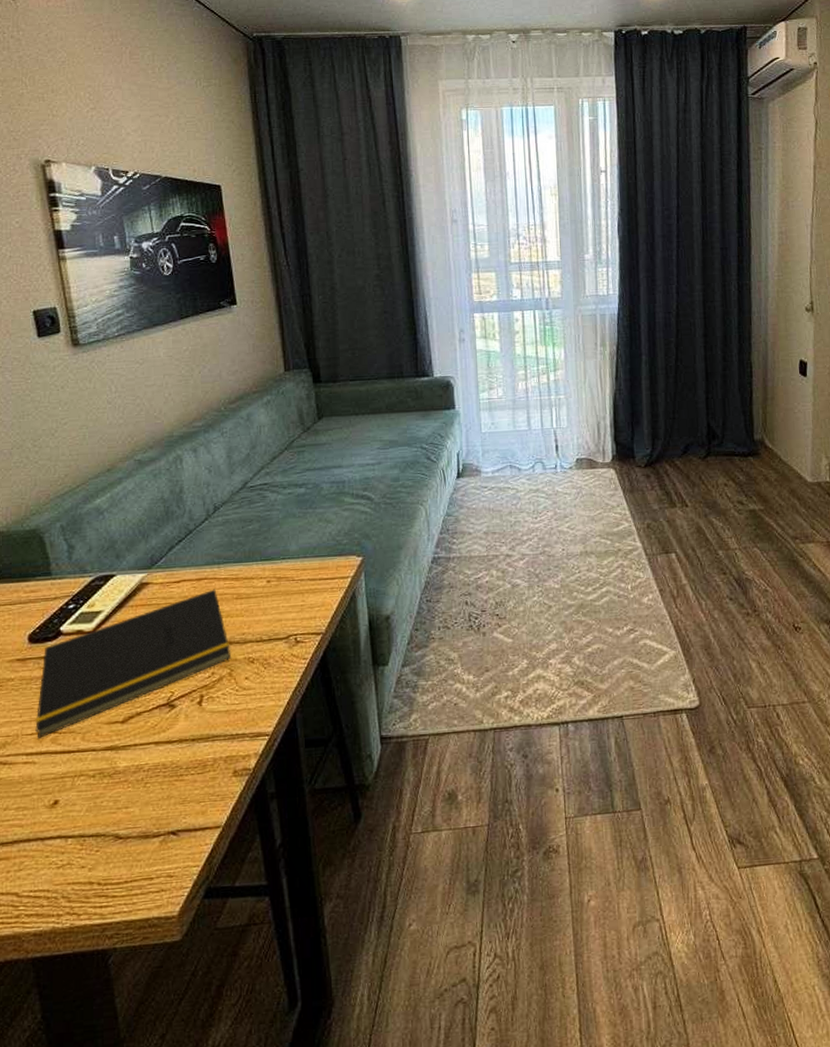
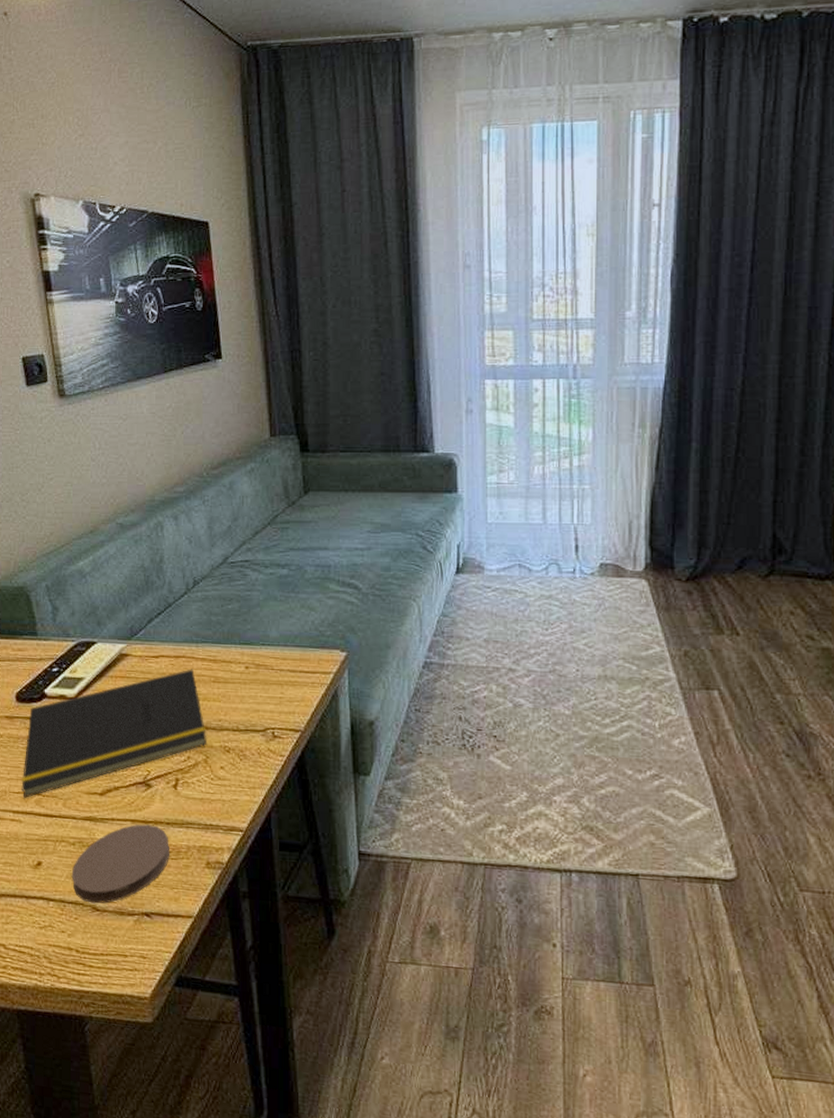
coaster: none [91,744,197,833] -> present [71,824,170,904]

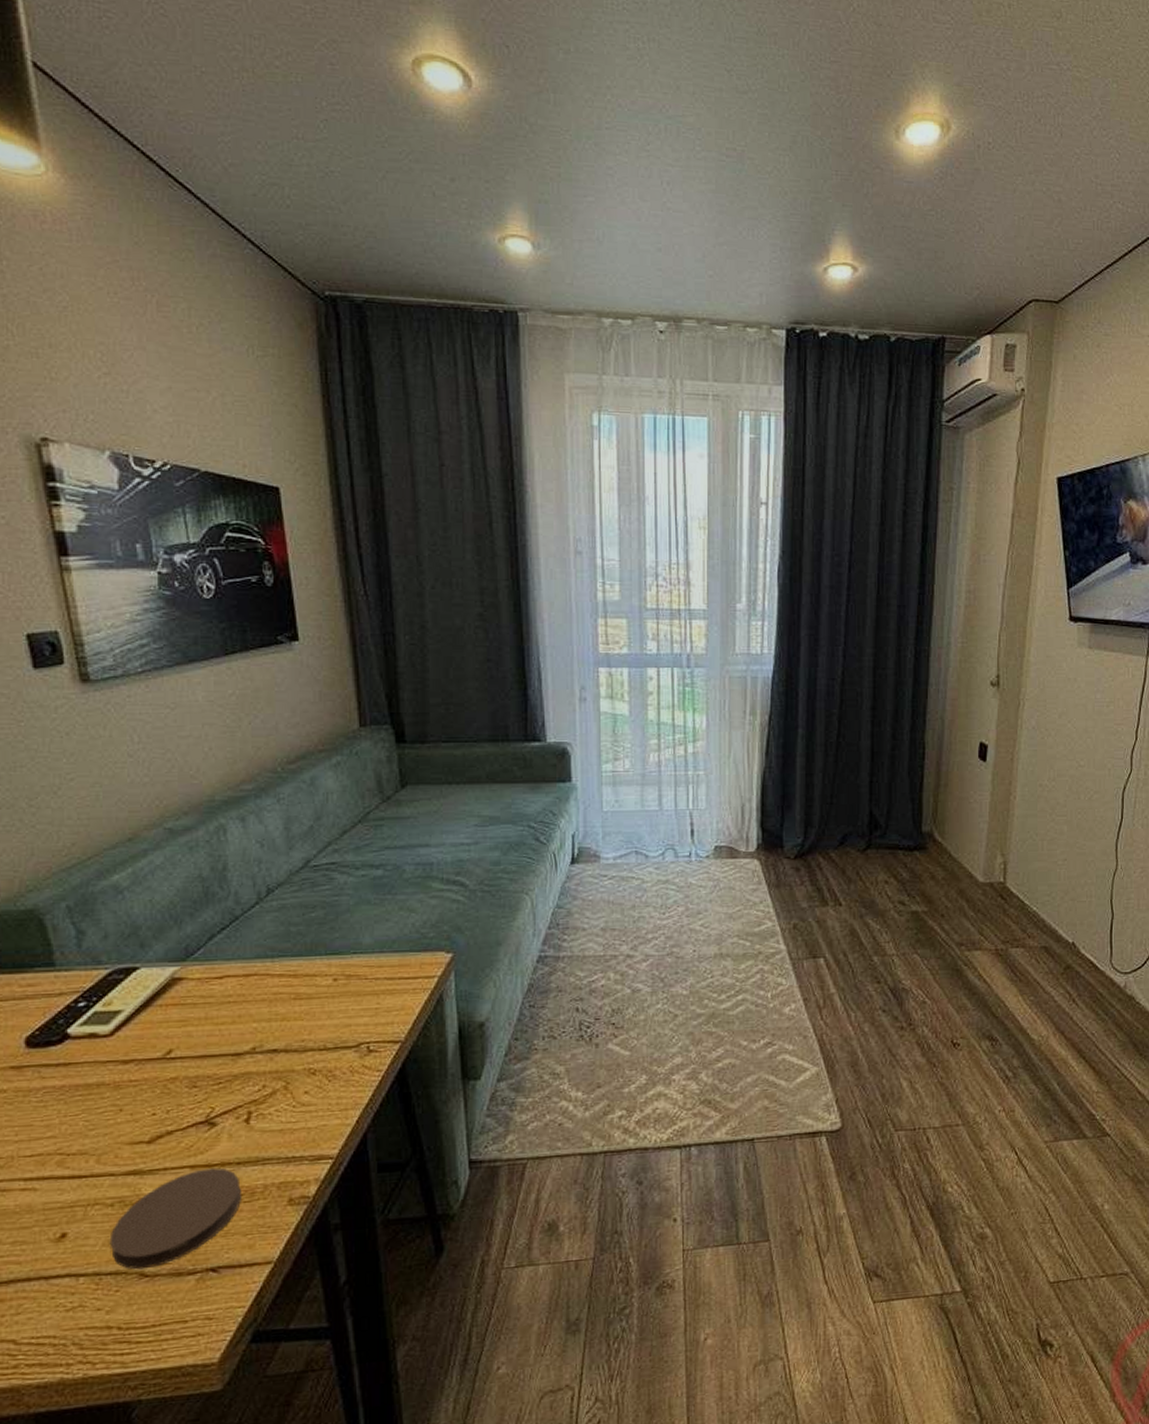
notepad: present [21,669,208,798] -> none [36,987,288,1161]

